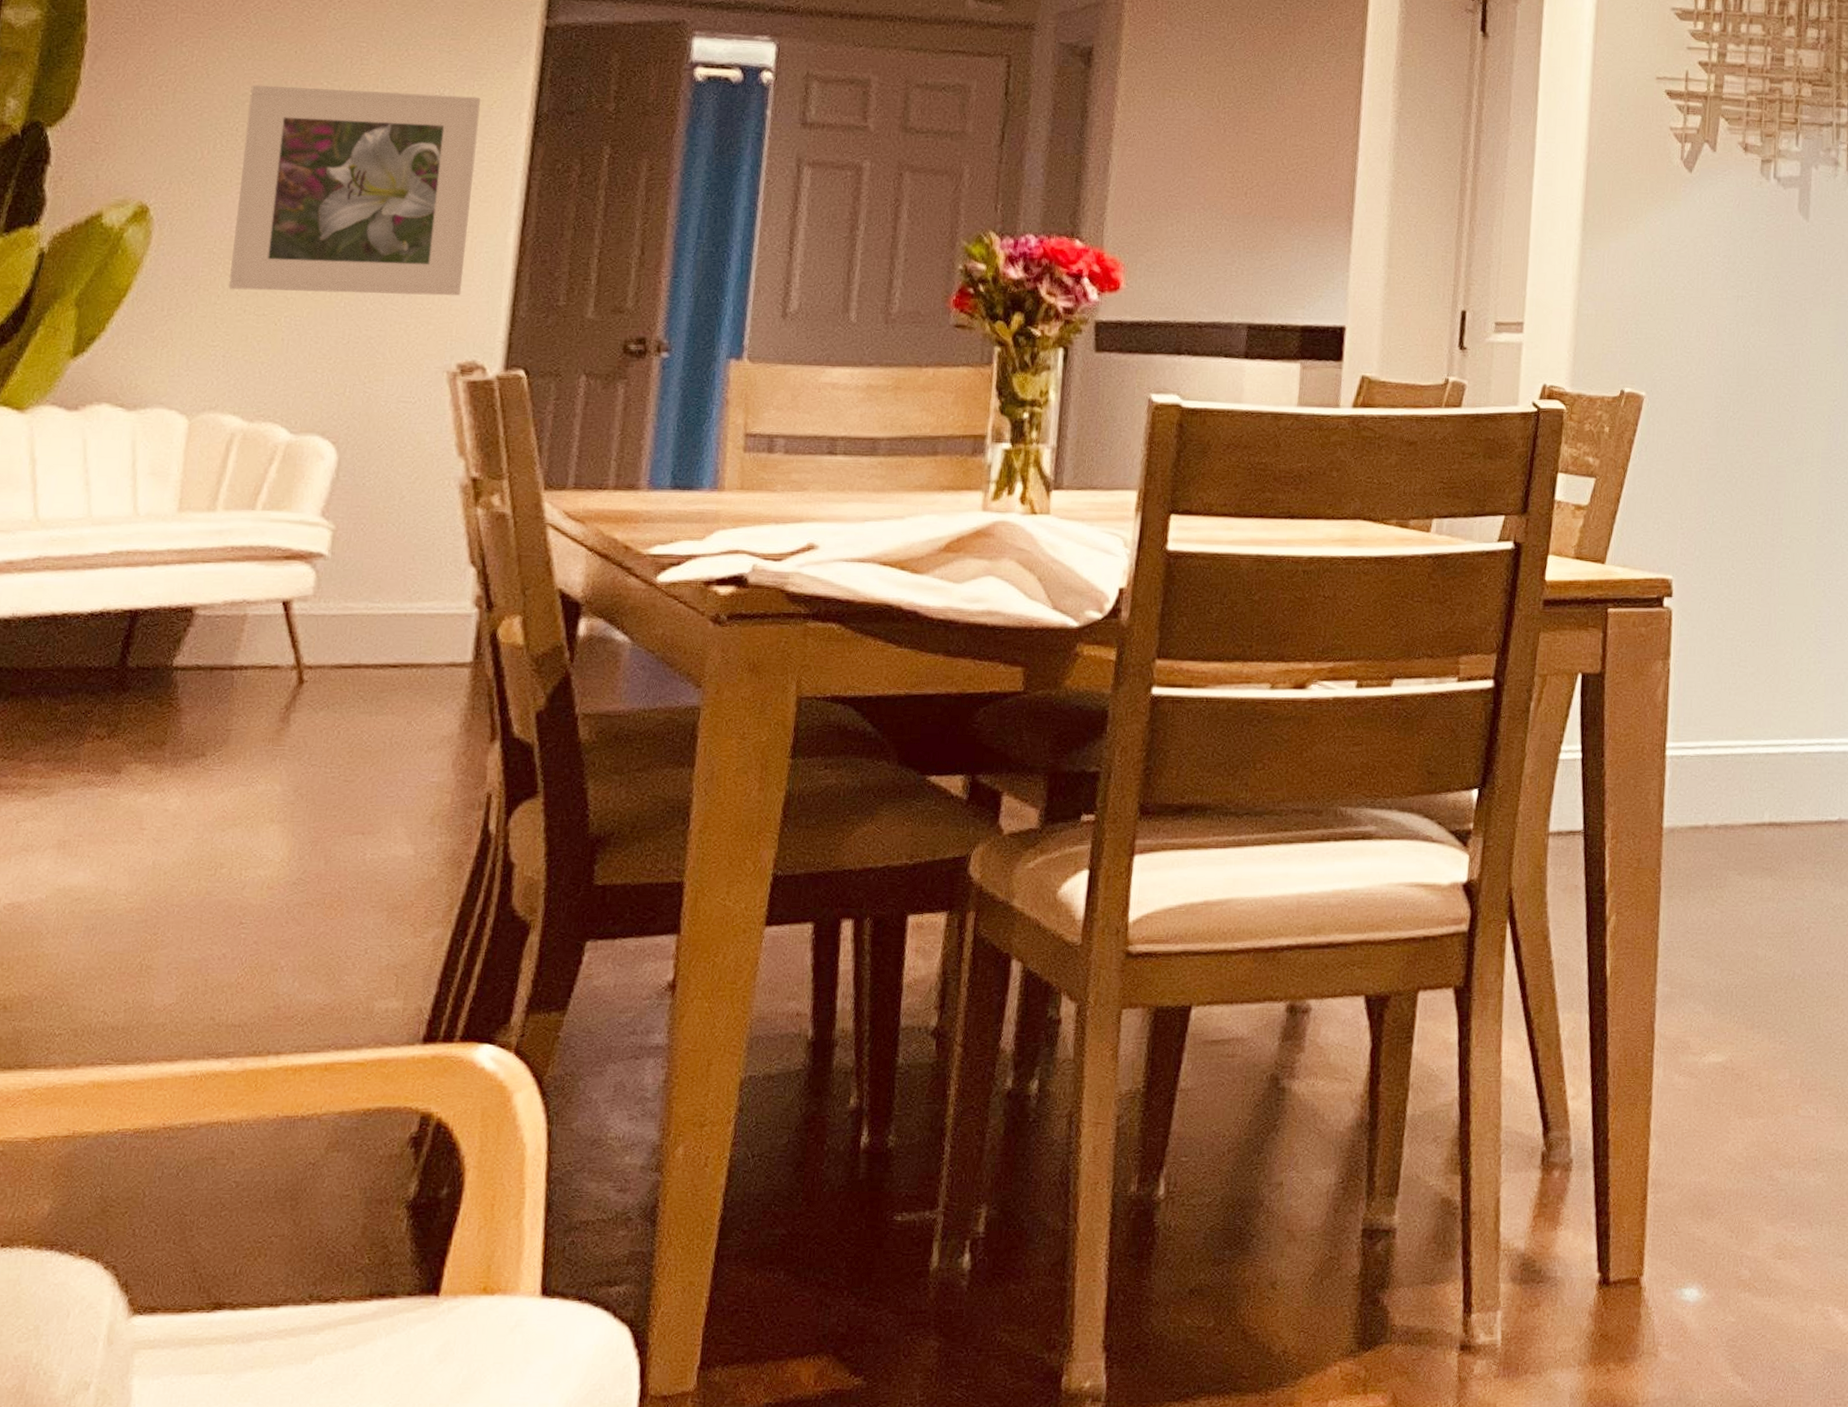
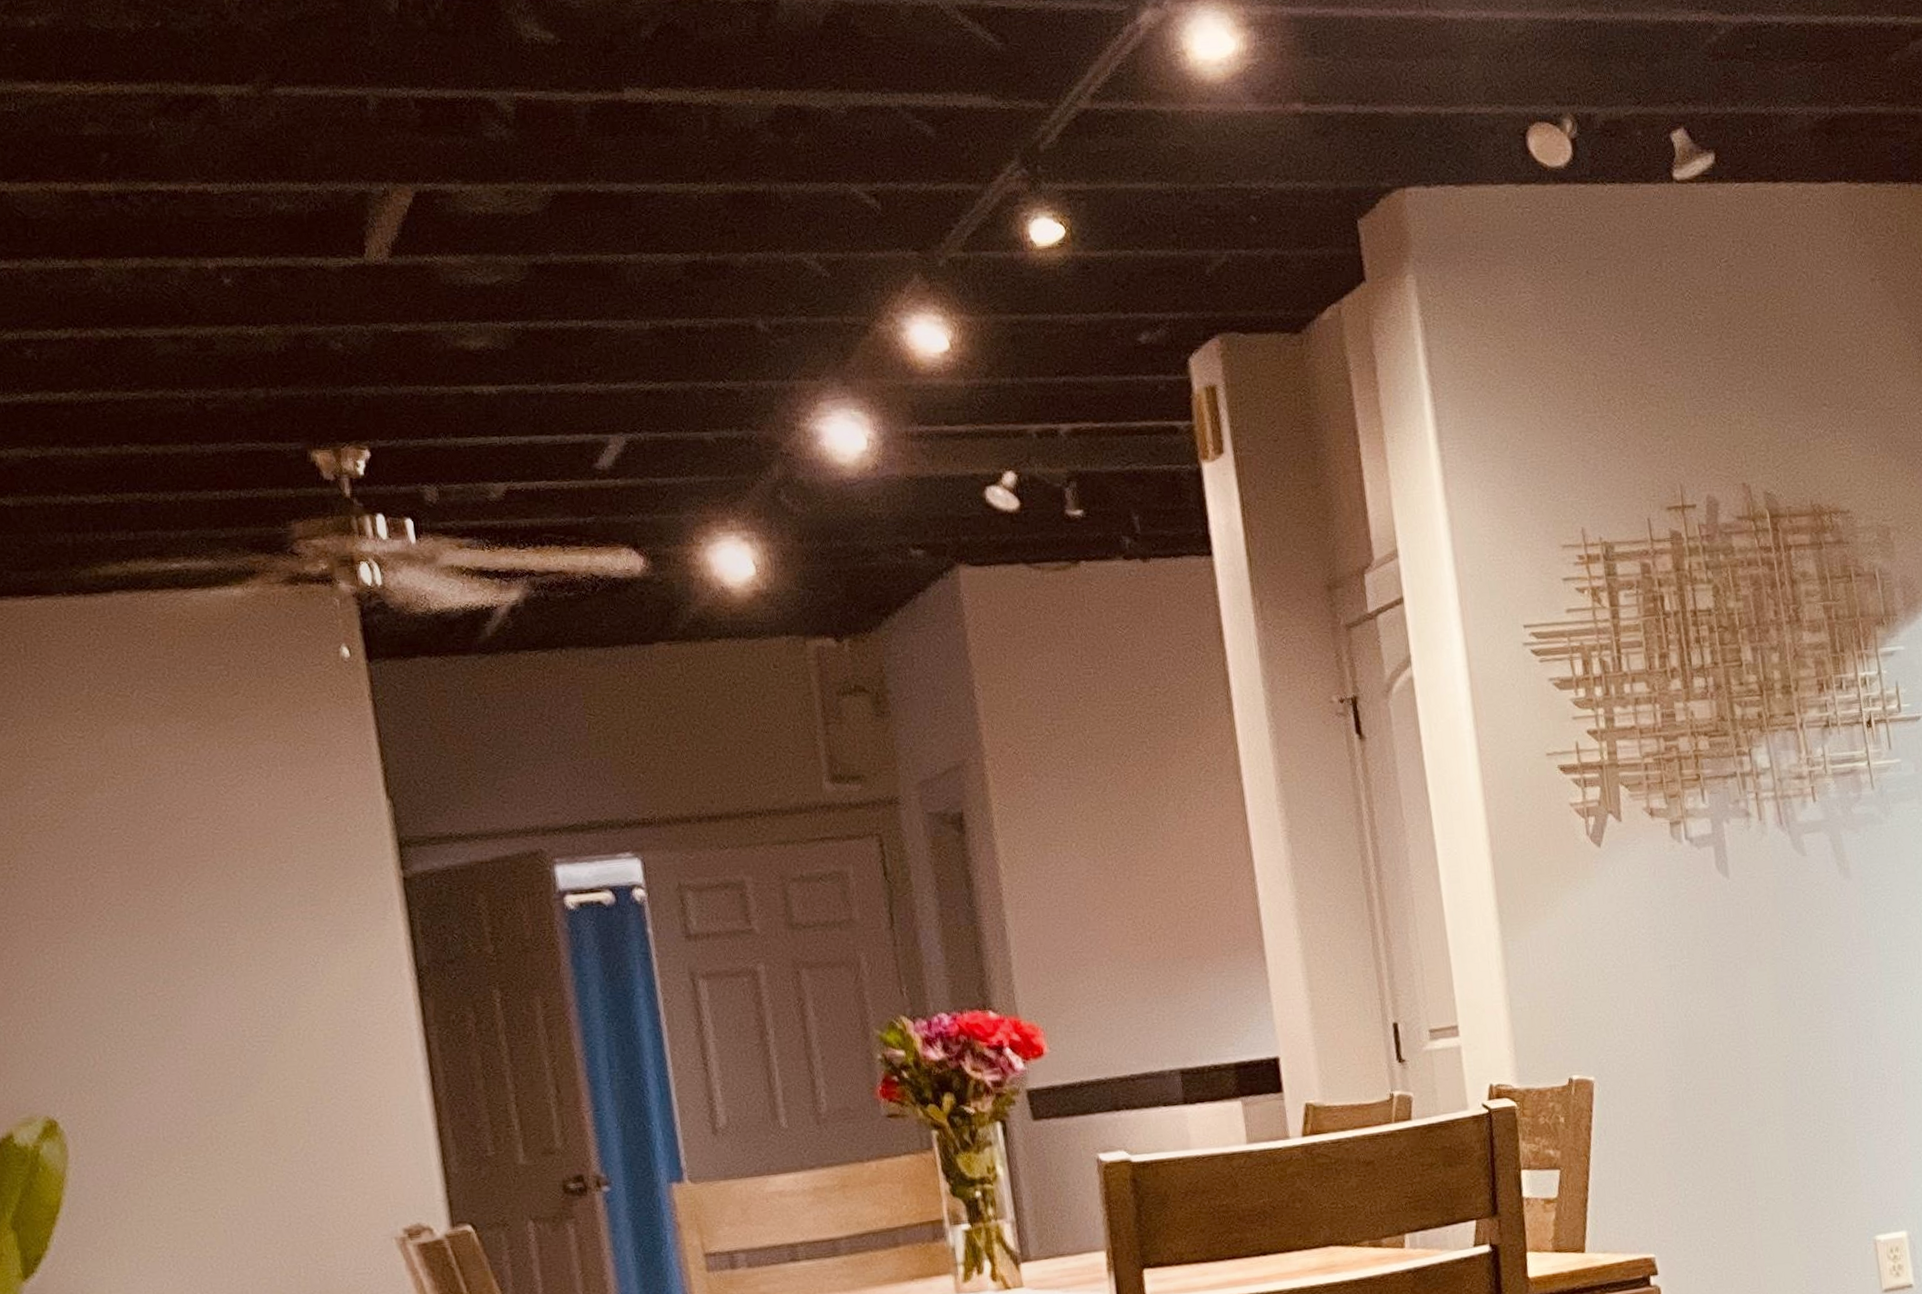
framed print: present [228,84,481,296] -> none [124,960,389,1190]

